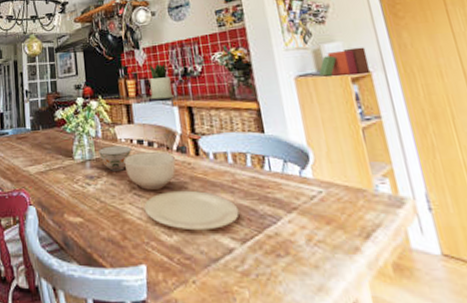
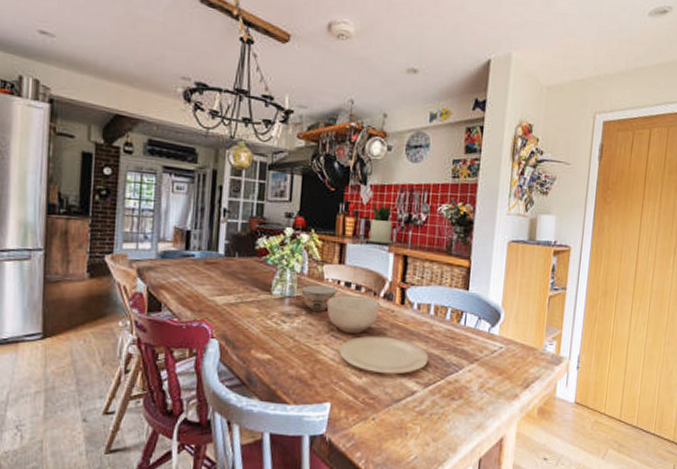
books: present [318,47,371,78] -> none [529,222,573,250]

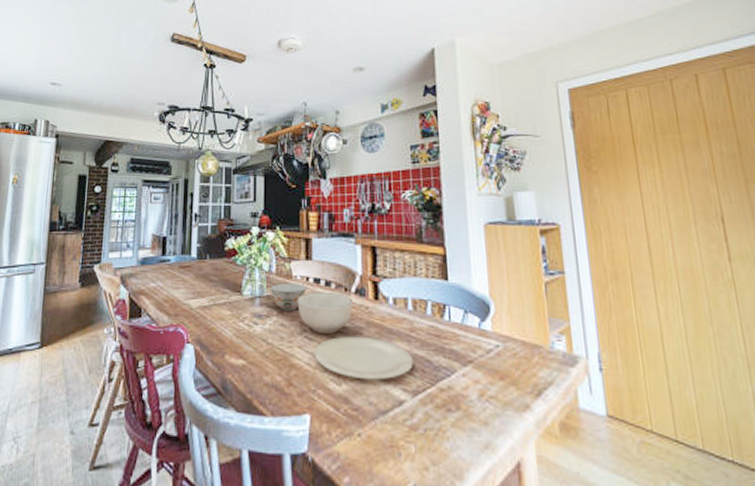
planter: present [366,204,394,245] -> none [331,195,359,237]

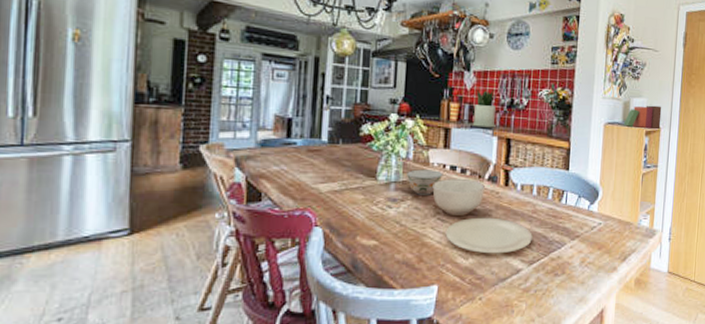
planter: none [331,195,359,237] -> present [471,89,497,129]
books: none [508,199,559,227] -> present [623,105,662,130]

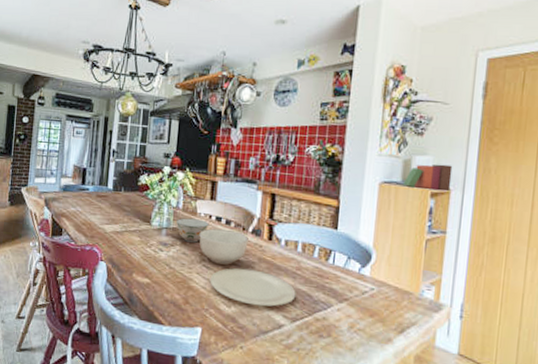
planter: present [471,89,497,129] -> none [236,145,262,183]

